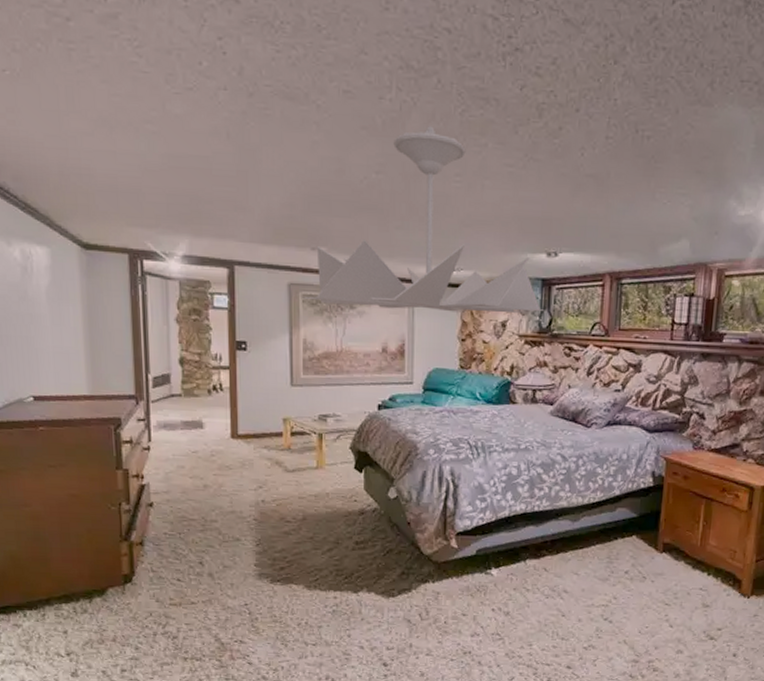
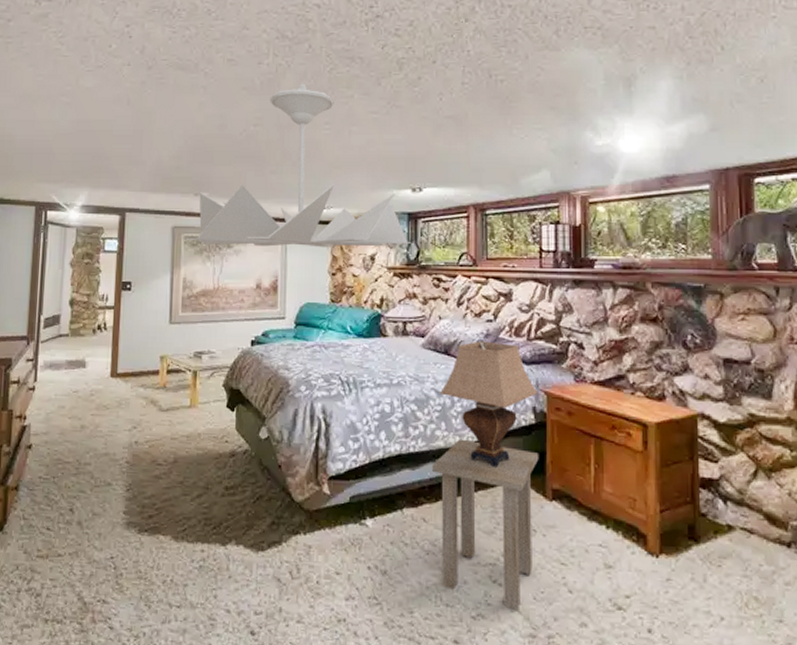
side table: none [555,499,654,642] -> present [432,439,539,611]
table lamp: none [566,409,659,524] -> present [440,341,539,467]

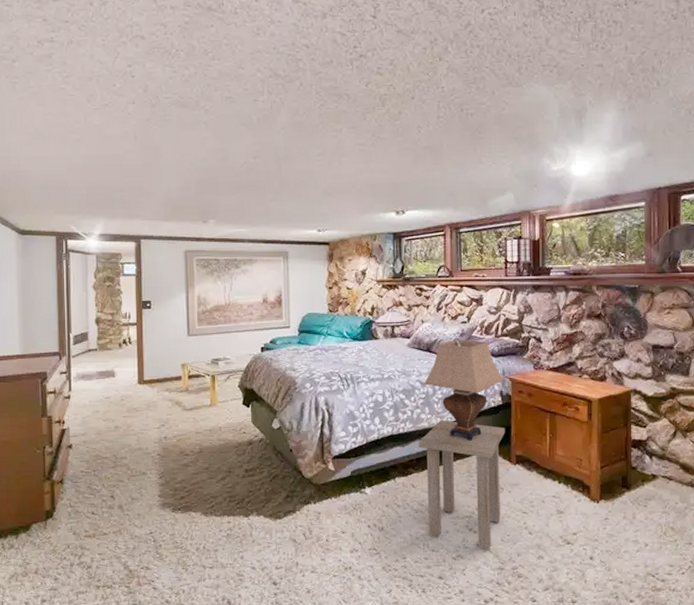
ceiling fan: present [185,83,412,248] -> none [197,119,397,266]

